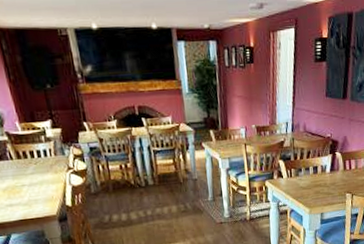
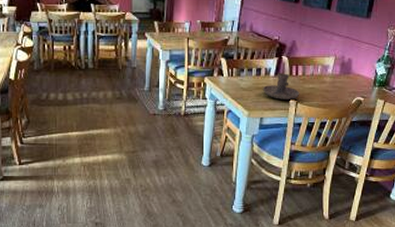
candle holder: none [321,168,355,194] -> present [263,73,300,100]

